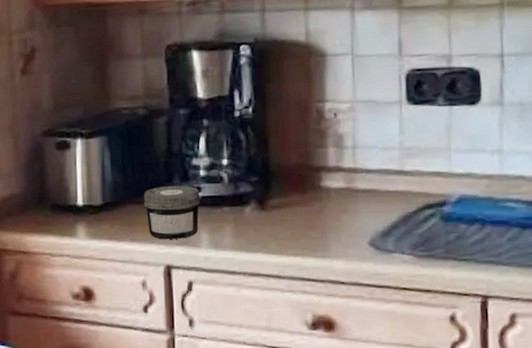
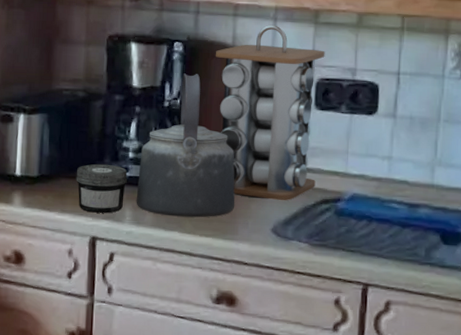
kettle: none [212,78,325,237] -> present [136,73,235,218]
spice rack: none [288,15,415,210] -> present [216,25,325,200]

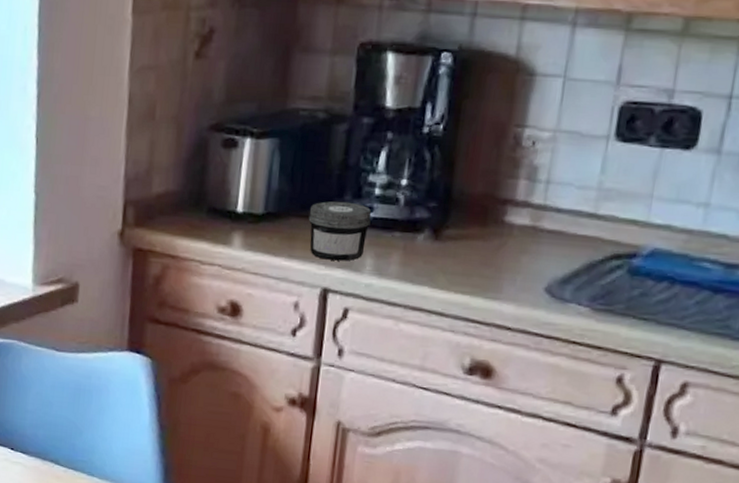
kettle: present [136,73,235,218] -> none [379,92,506,271]
spice rack: present [216,25,325,200] -> none [490,31,636,254]

